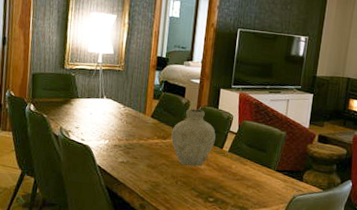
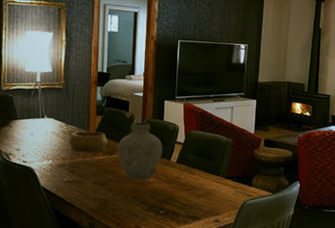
decorative bowl: none [125,114,164,136] -> present [68,131,109,153]

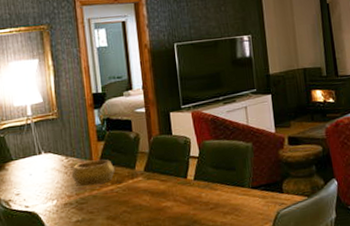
vase: present [117,122,163,181] -> none [126,140,177,208]

